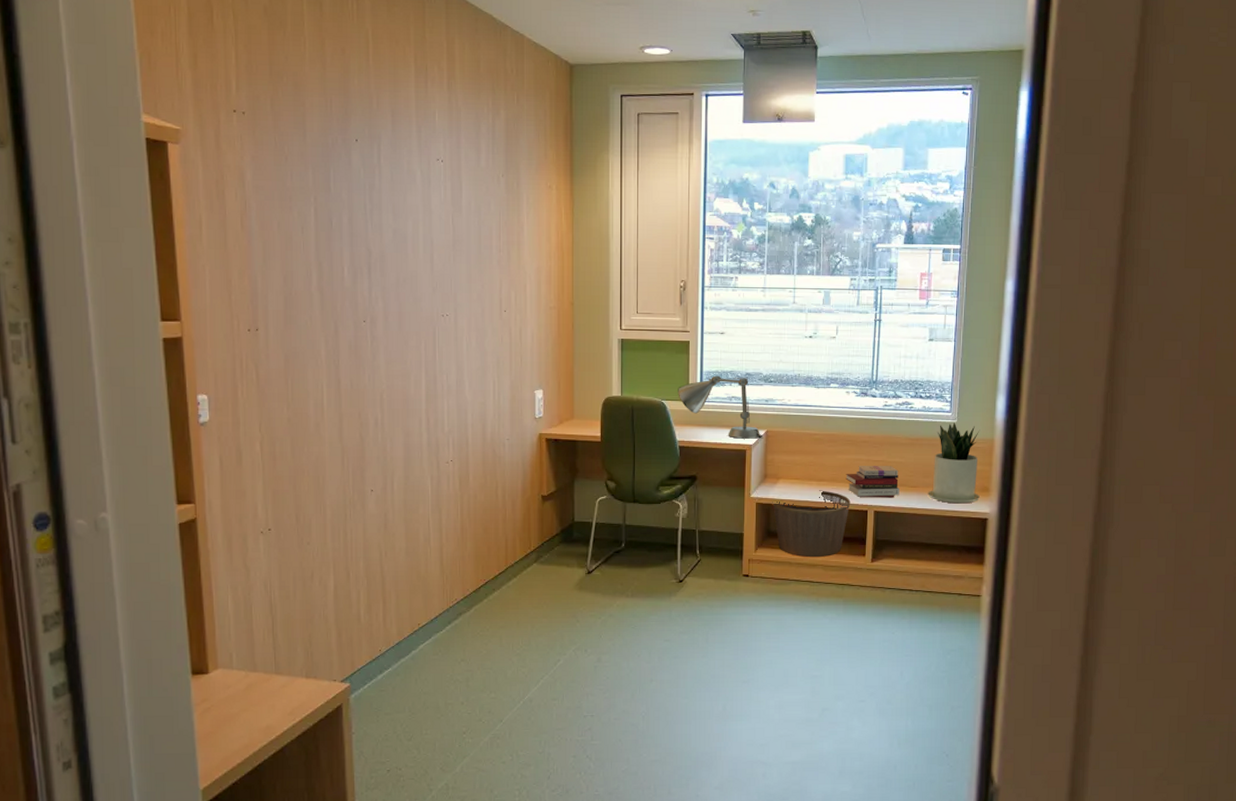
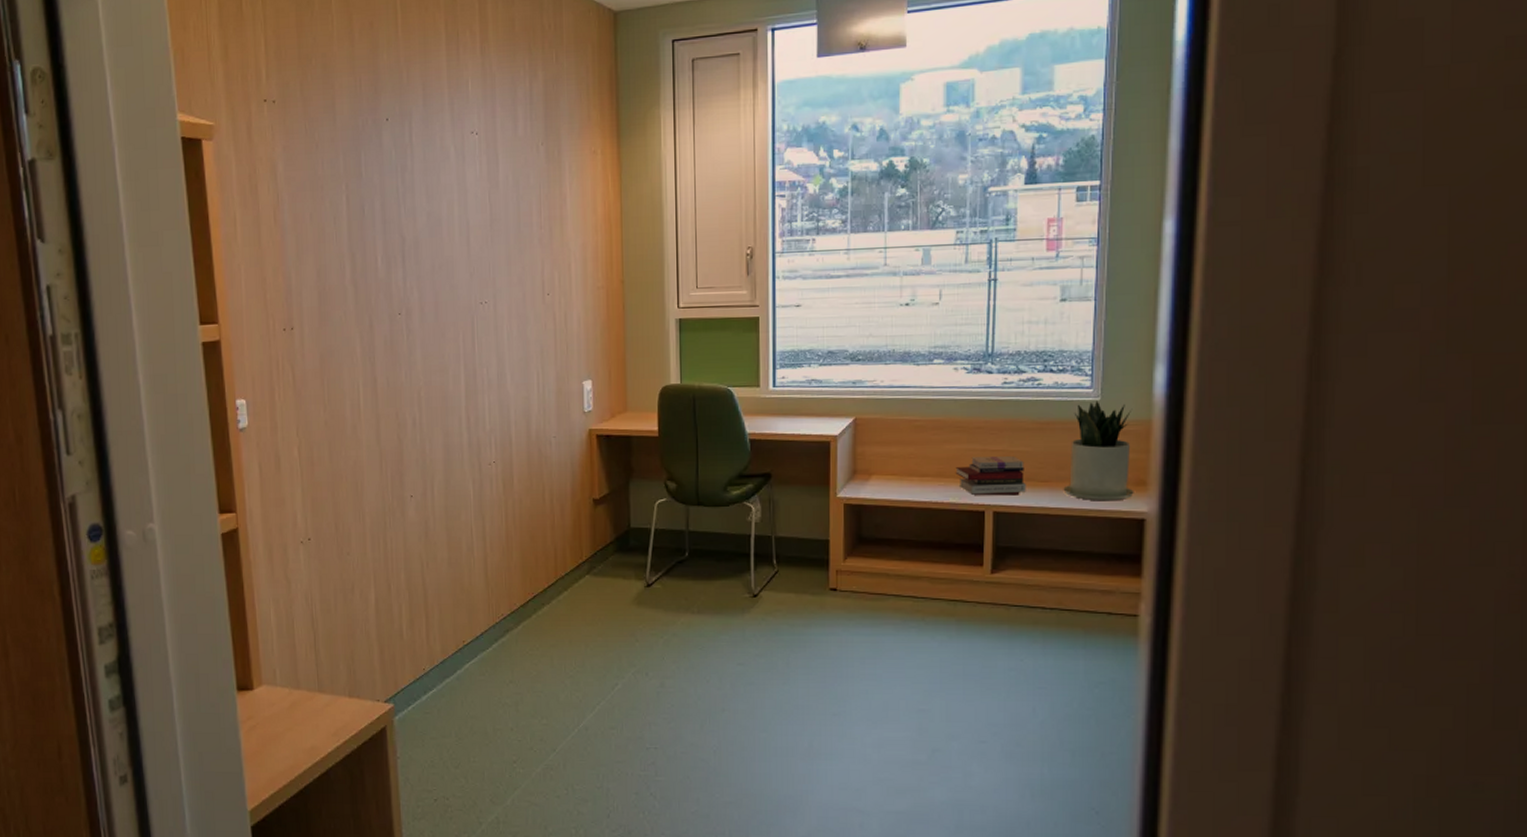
desk lamp: present [678,375,762,439] -> none [746,355,850,429]
basket: present [772,490,851,558] -> none [863,487,963,568]

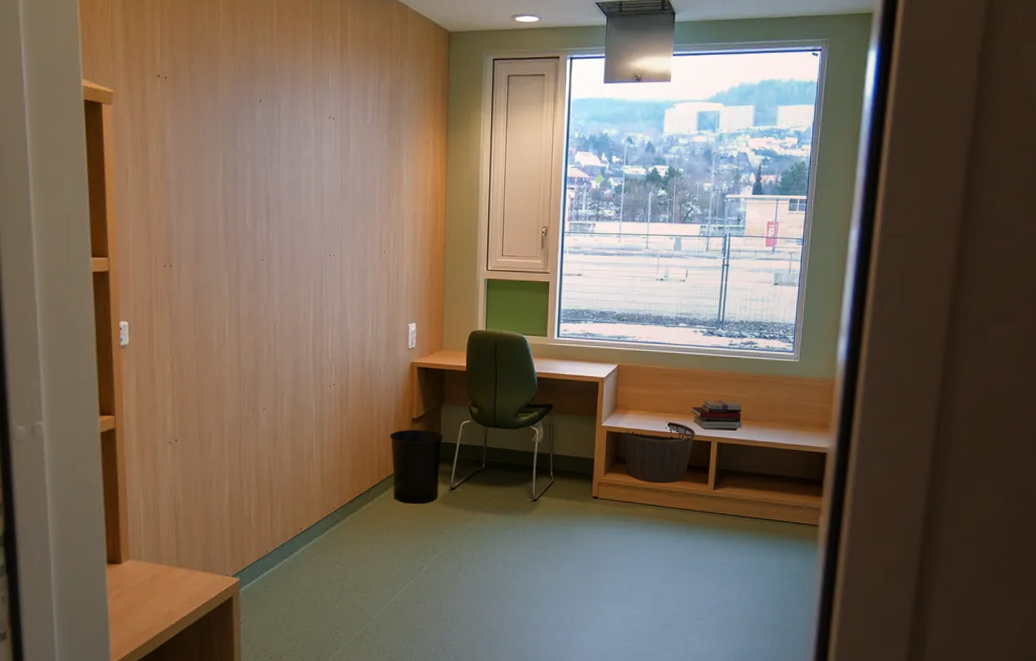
waste bin: none [567,512,635,606] -> present [390,429,444,504]
basket: none [863,487,963,568] -> present [621,421,695,484]
planter: present [1063,401,1134,501] -> none [769,362,822,438]

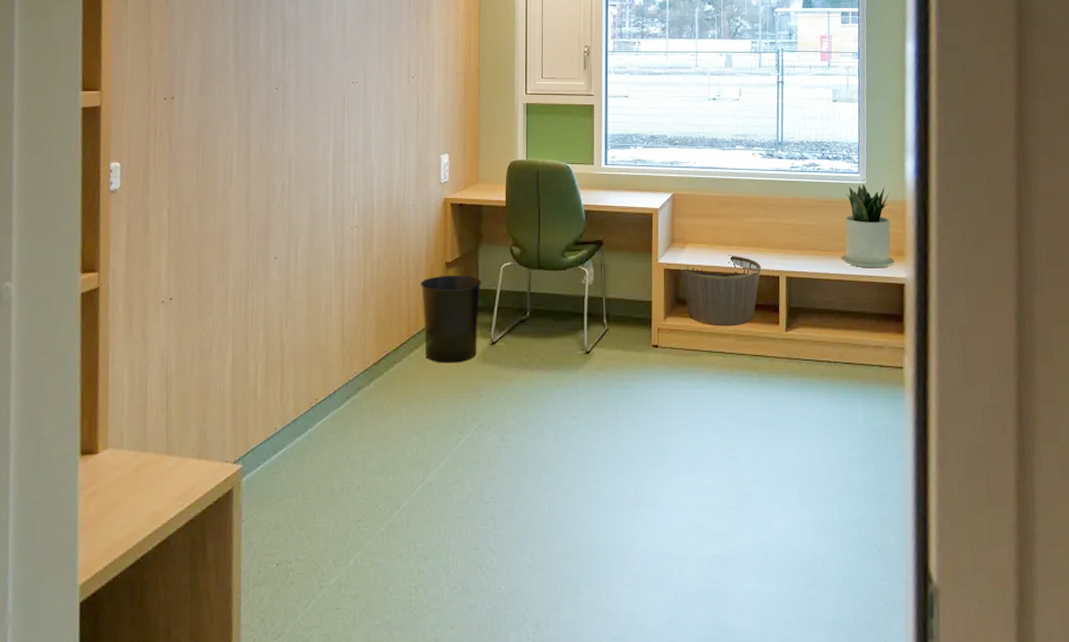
books: present [691,400,742,431] -> none [755,229,811,263]
planter: none [769,362,822,438] -> present [840,184,895,268]

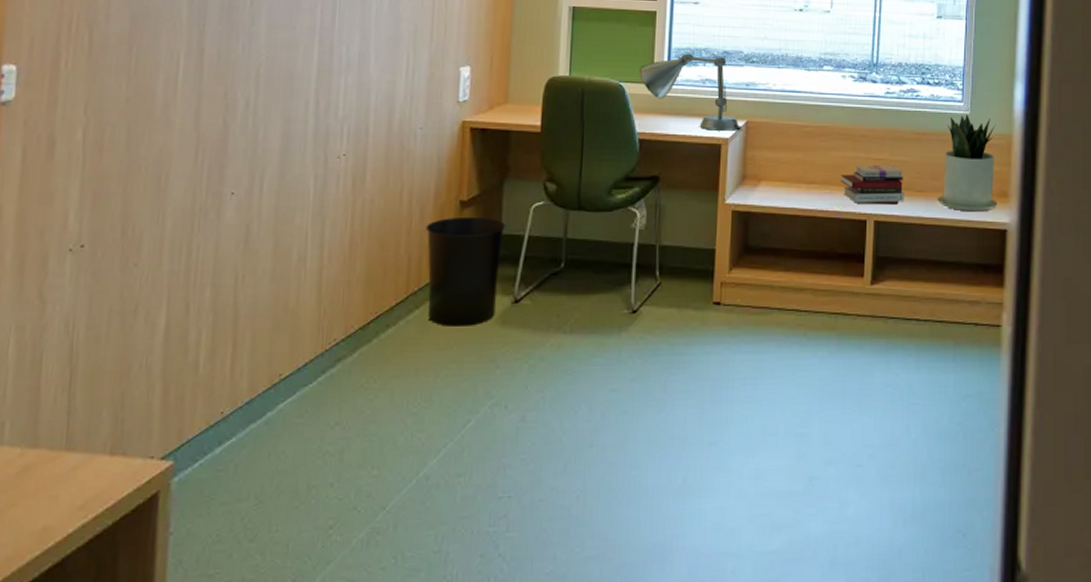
desk lamp: none [583,138,669,202] -> present [639,53,741,131]
basket: present [680,255,762,327] -> none [751,195,847,280]
books: none [755,229,811,263] -> present [840,165,904,205]

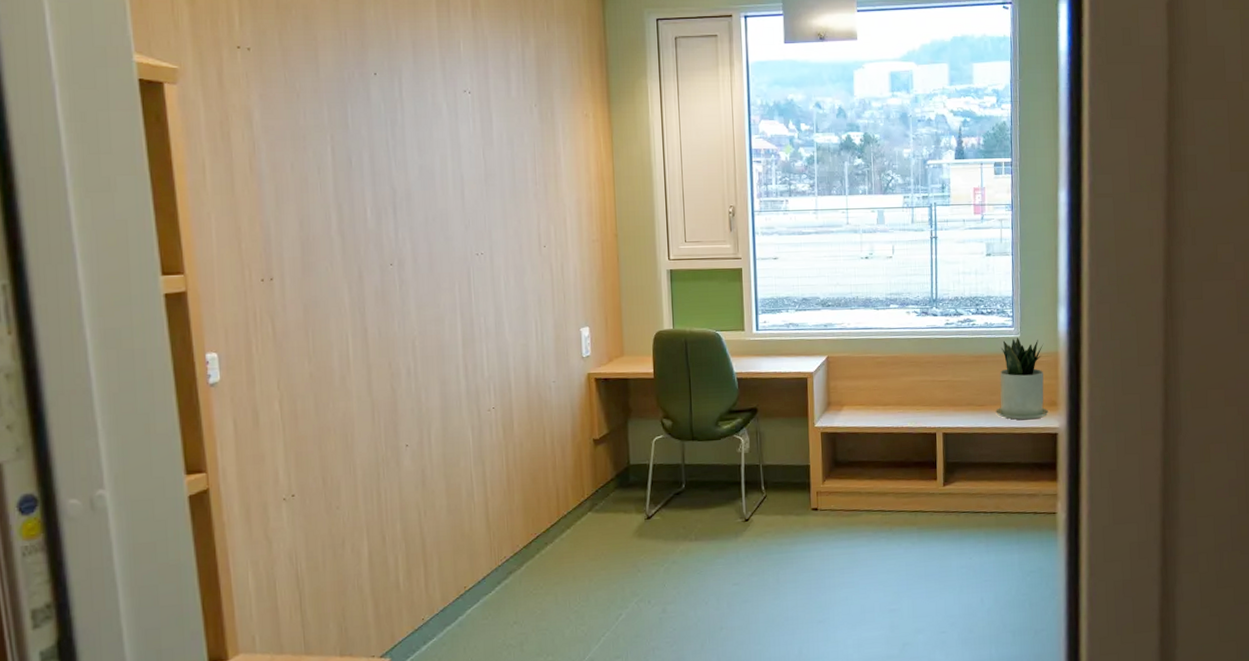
waste bin: present [426,216,506,327] -> none [568,451,634,541]
desk lamp: present [639,53,741,131] -> none [732,302,823,367]
books: present [840,165,904,205] -> none [911,385,967,419]

